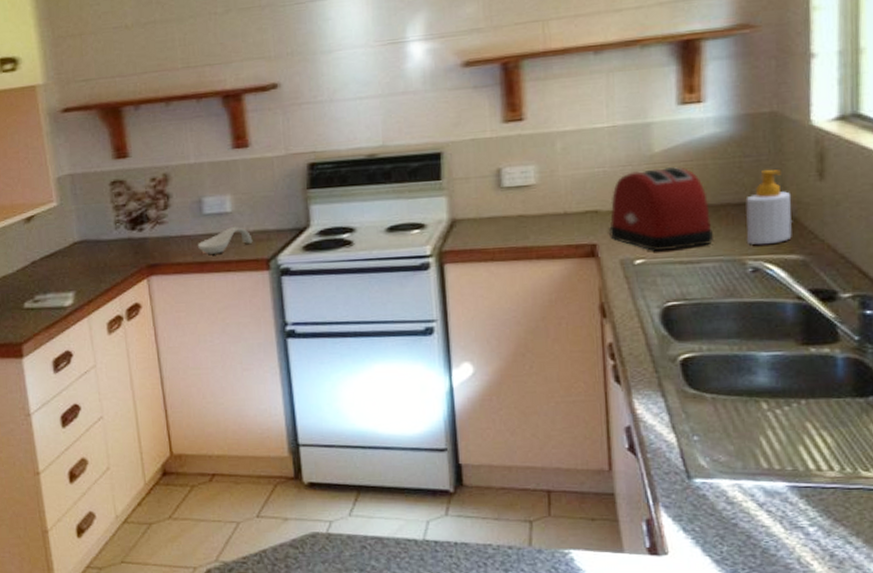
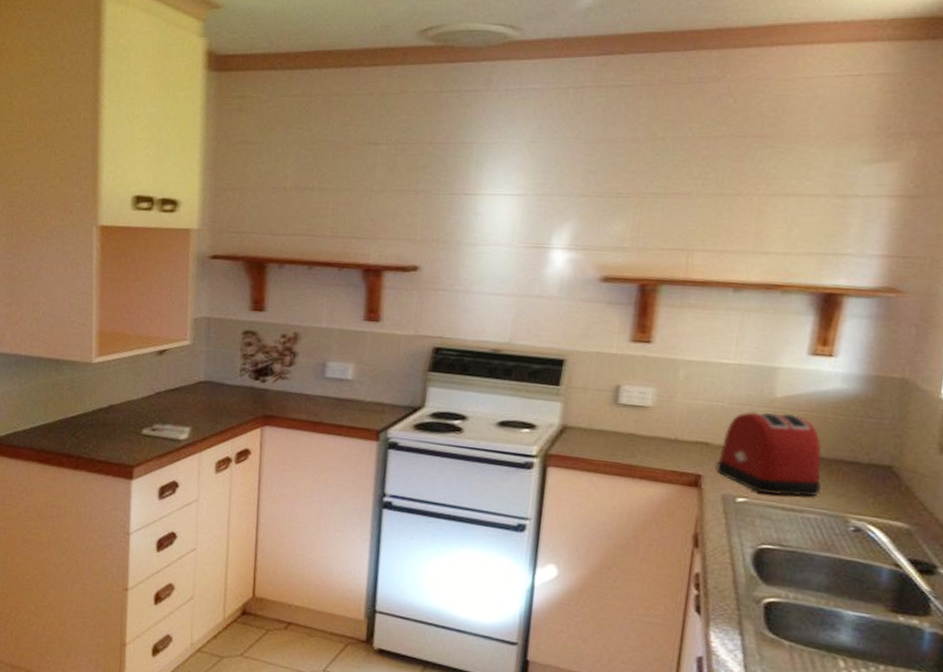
spoon rest: present [197,227,253,254] -> none [313,394,368,417]
soap bottle: present [745,170,793,245] -> none [853,434,908,508]

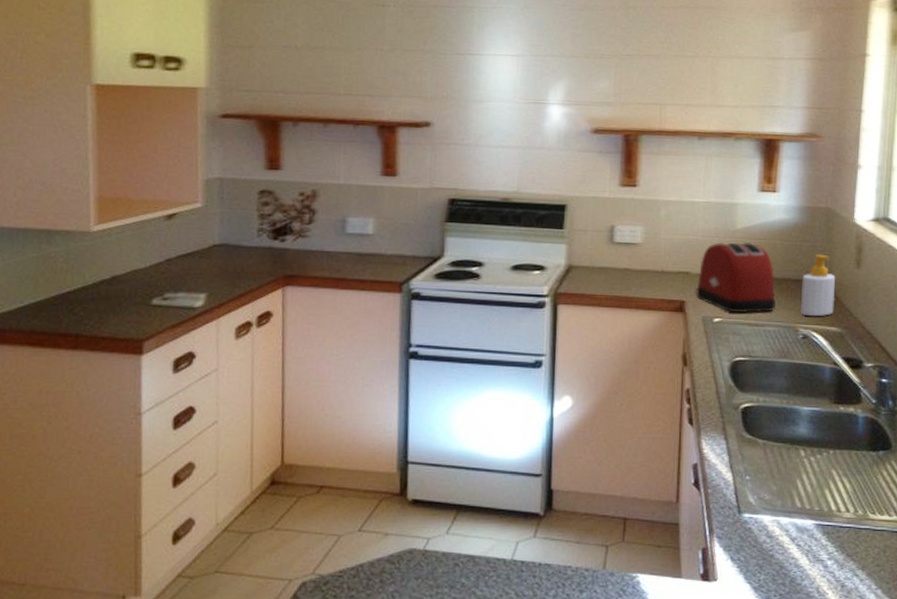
soap bottle: none [853,434,908,508] -> present [800,255,836,317]

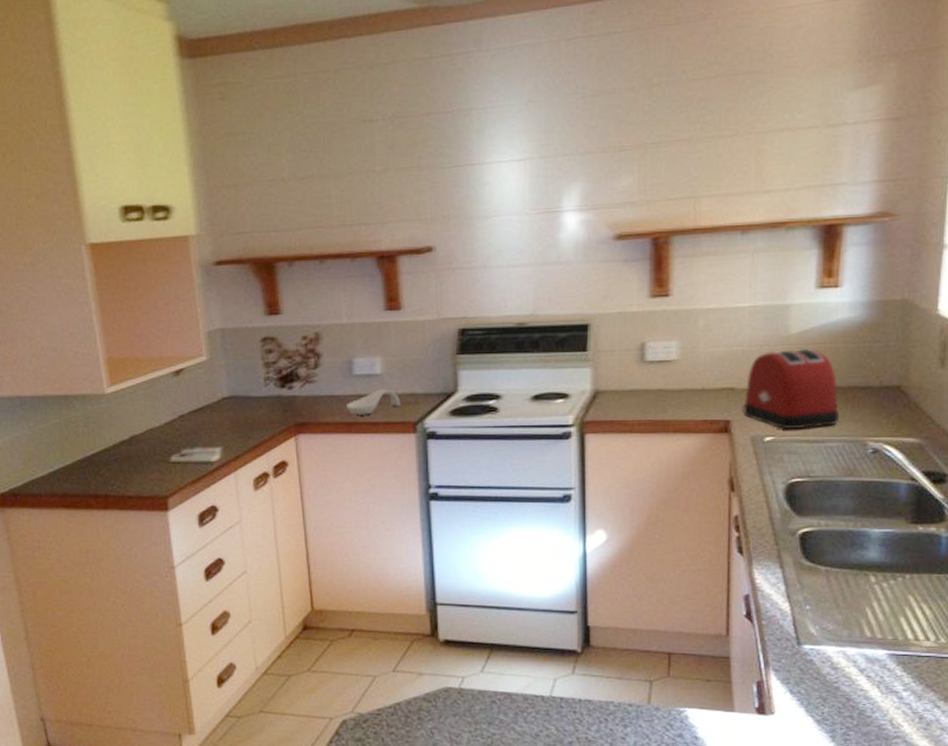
spoon rest: none [335,248,389,272] -> present [345,389,401,415]
soap bottle: present [800,255,836,317] -> none [869,356,914,428]

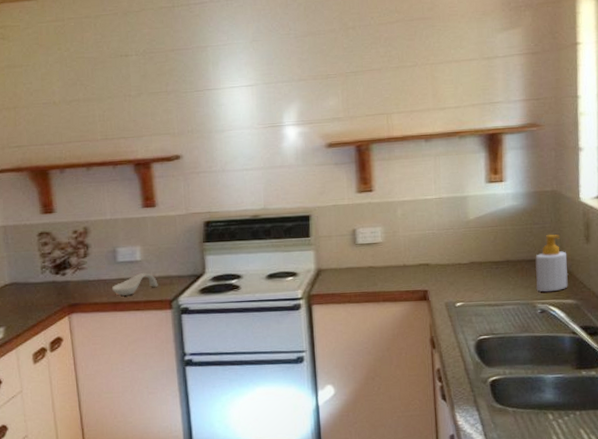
toaster: present [743,349,839,430] -> none [437,231,513,296]
soap bottle: none [869,356,914,428] -> present [535,235,569,292]

